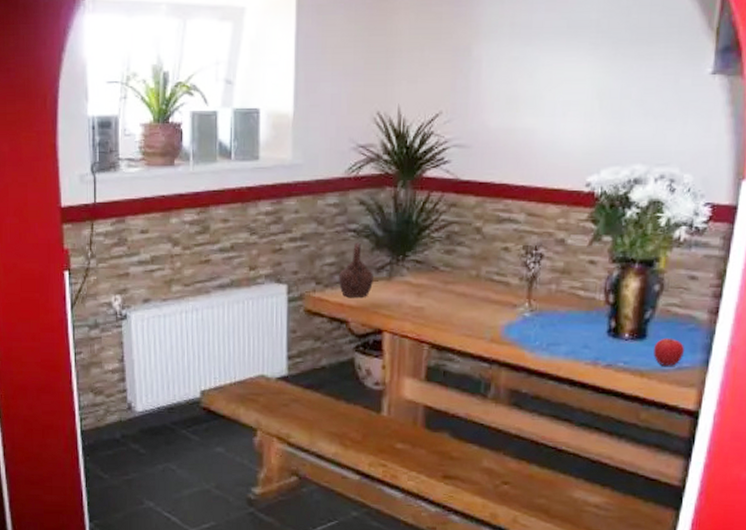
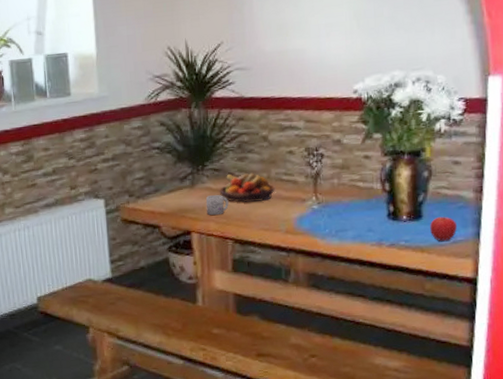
teapot: present [338,242,373,298] -> none [148,157,179,206]
mug: none [402,291,429,314] -> present [205,195,229,215]
fruit bowl: none [420,269,484,304] -> present [220,173,275,203]

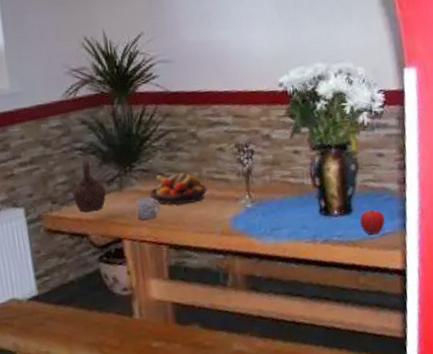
teapot: none [148,157,179,206] -> present [72,159,106,212]

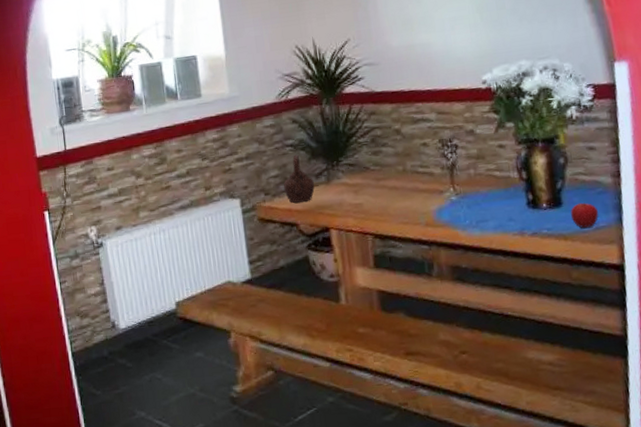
mug: present [136,197,161,220] -> none [342,190,366,211]
fruit bowl: present [150,172,207,205] -> none [356,166,412,197]

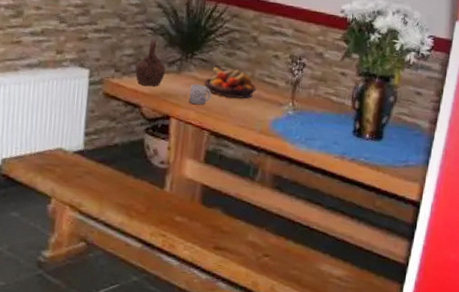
mug: none [342,190,366,211] -> present [188,84,211,105]
fruit bowl: none [356,166,412,197] -> present [204,67,257,99]
fruit: present [571,202,599,228] -> none [387,140,411,164]

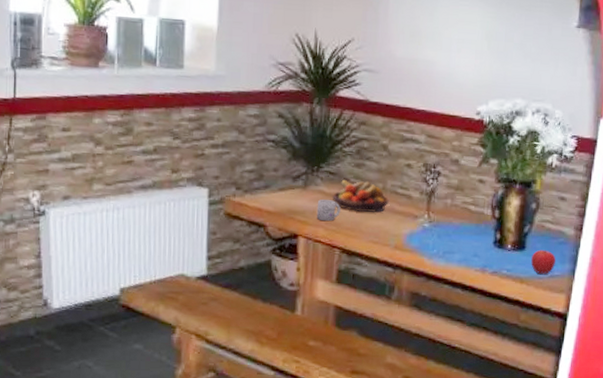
teapot: present [134,38,165,87] -> none [257,152,290,204]
fruit: none [387,140,411,164] -> present [531,249,556,274]

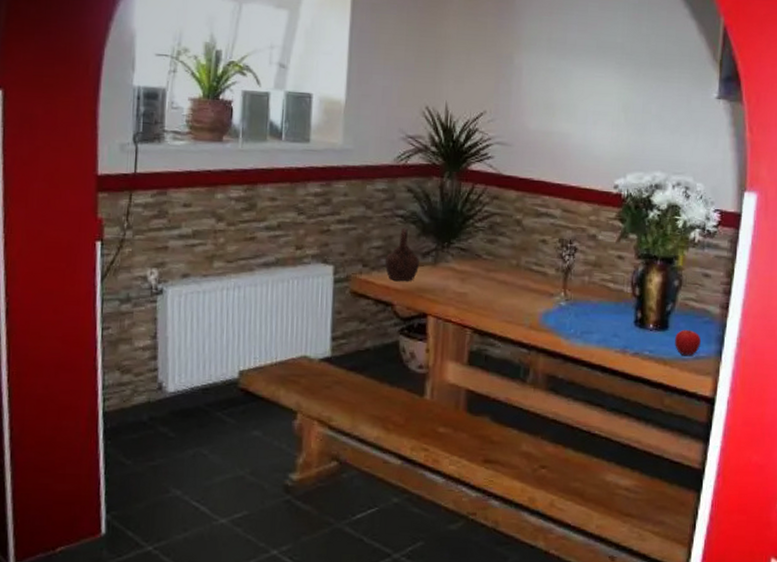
teapot: none [257,152,290,204] -> present [384,227,419,282]
mug: present [316,199,341,221] -> none [446,277,472,299]
fruit bowl: present [333,180,389,213] -> none [464,257,523,291]

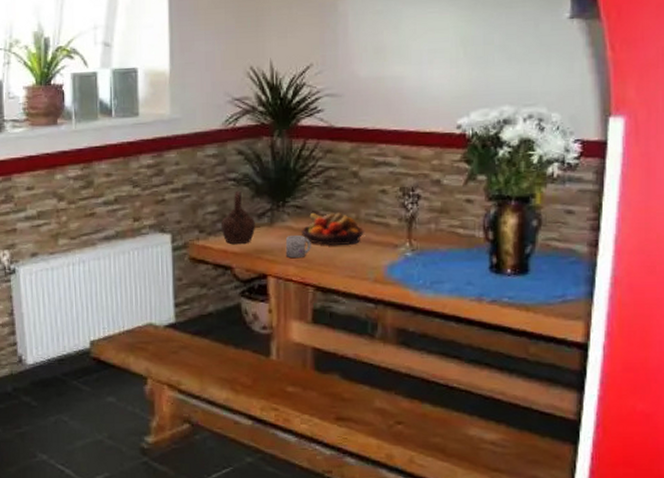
mug: none [446,277,472,299] -> present [285,235,311,258]
fruit bowl: none [464,257,523,291] -> present [302,212,364,246]
fruit: present [675,329,702,355] -> none [537,271,569,299]

